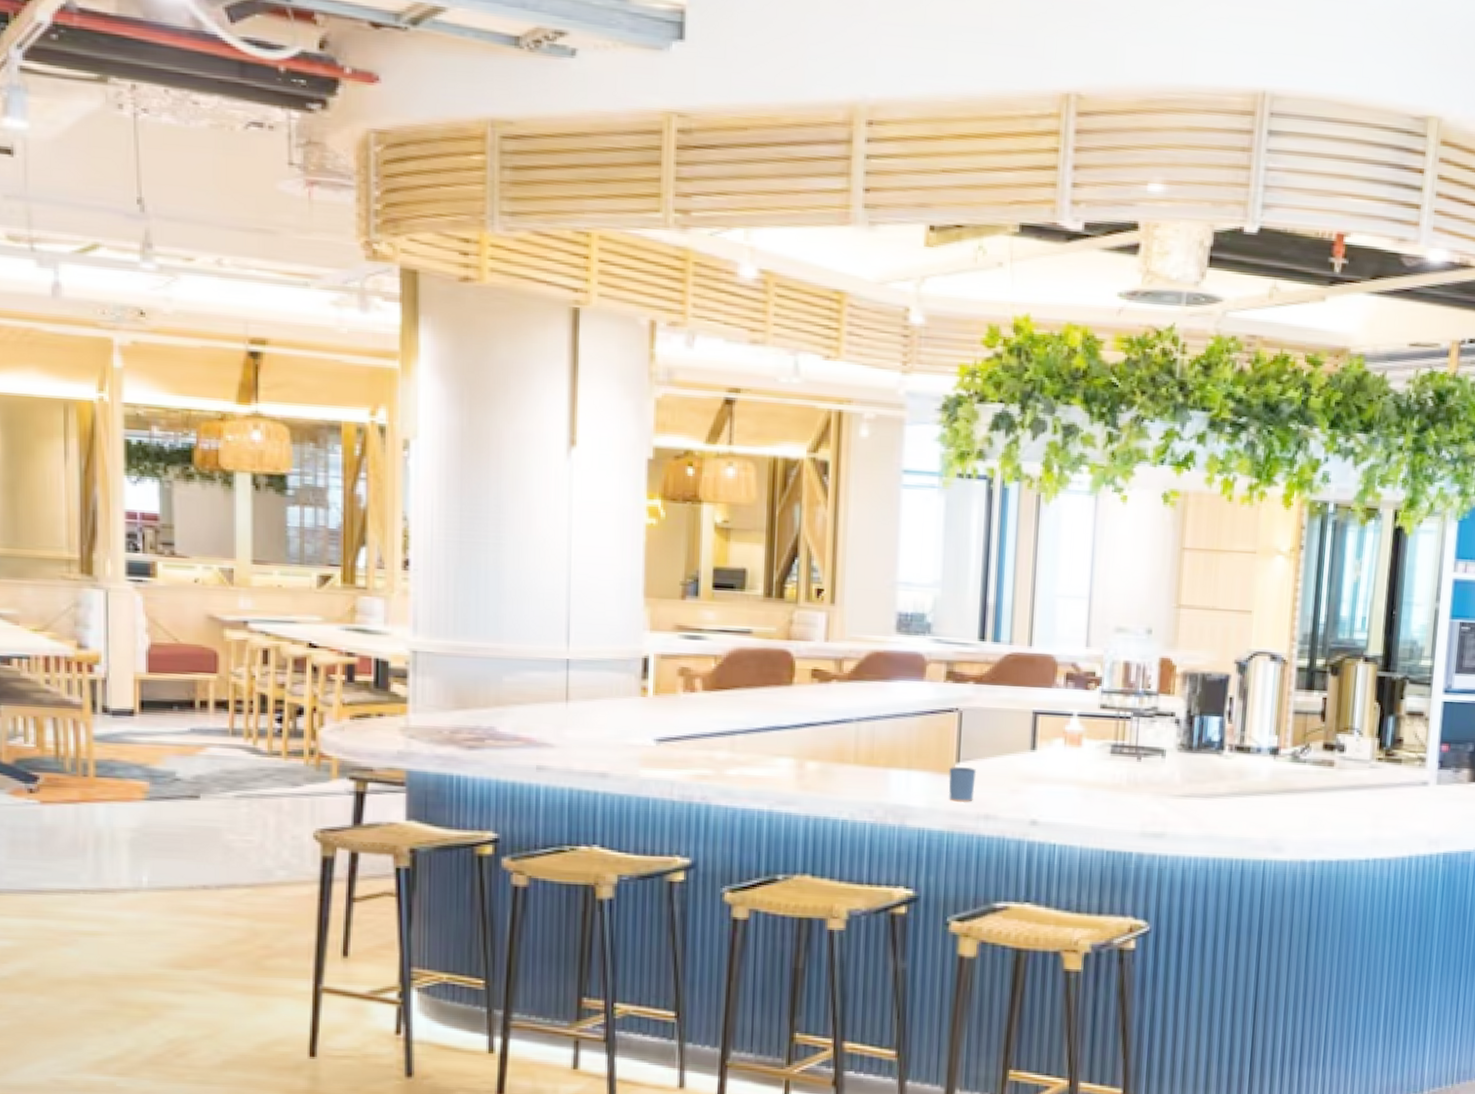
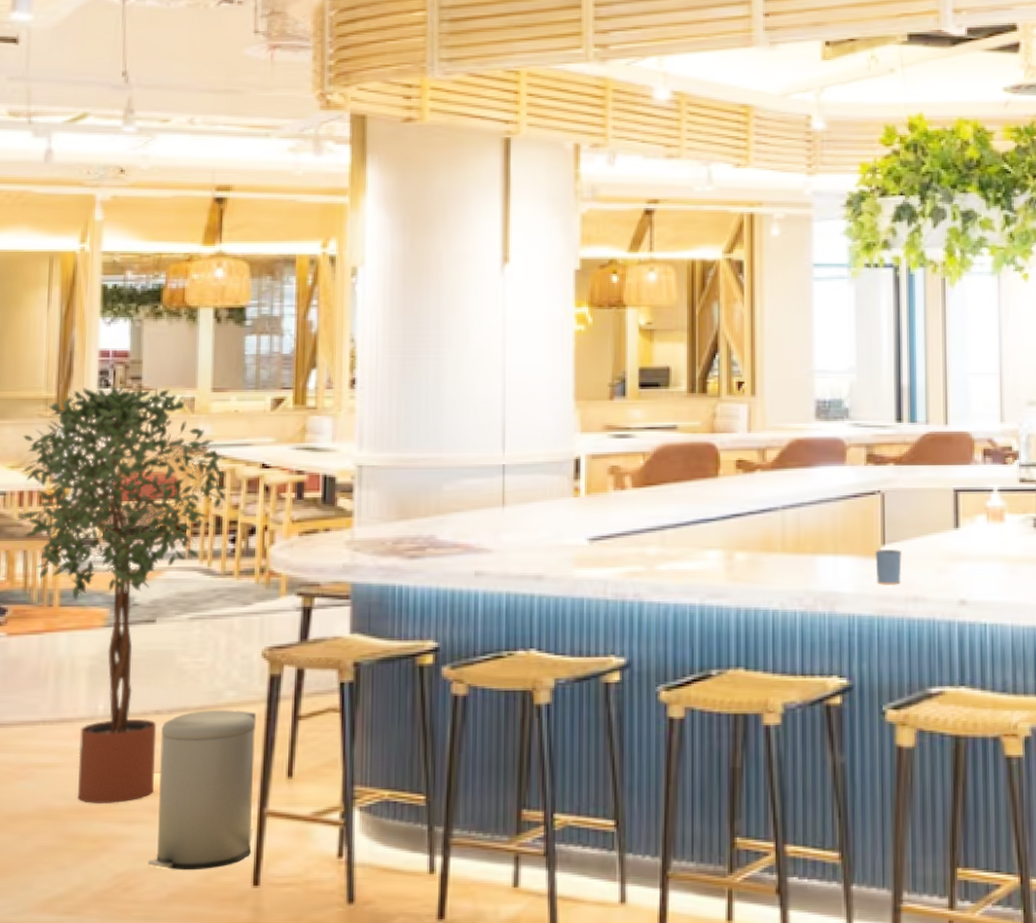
potted tree: none [41,549,273,973] -> present [14,384,228,803]
pedal bin: none [200,888,309,1040] -> present [148,710,257,871]

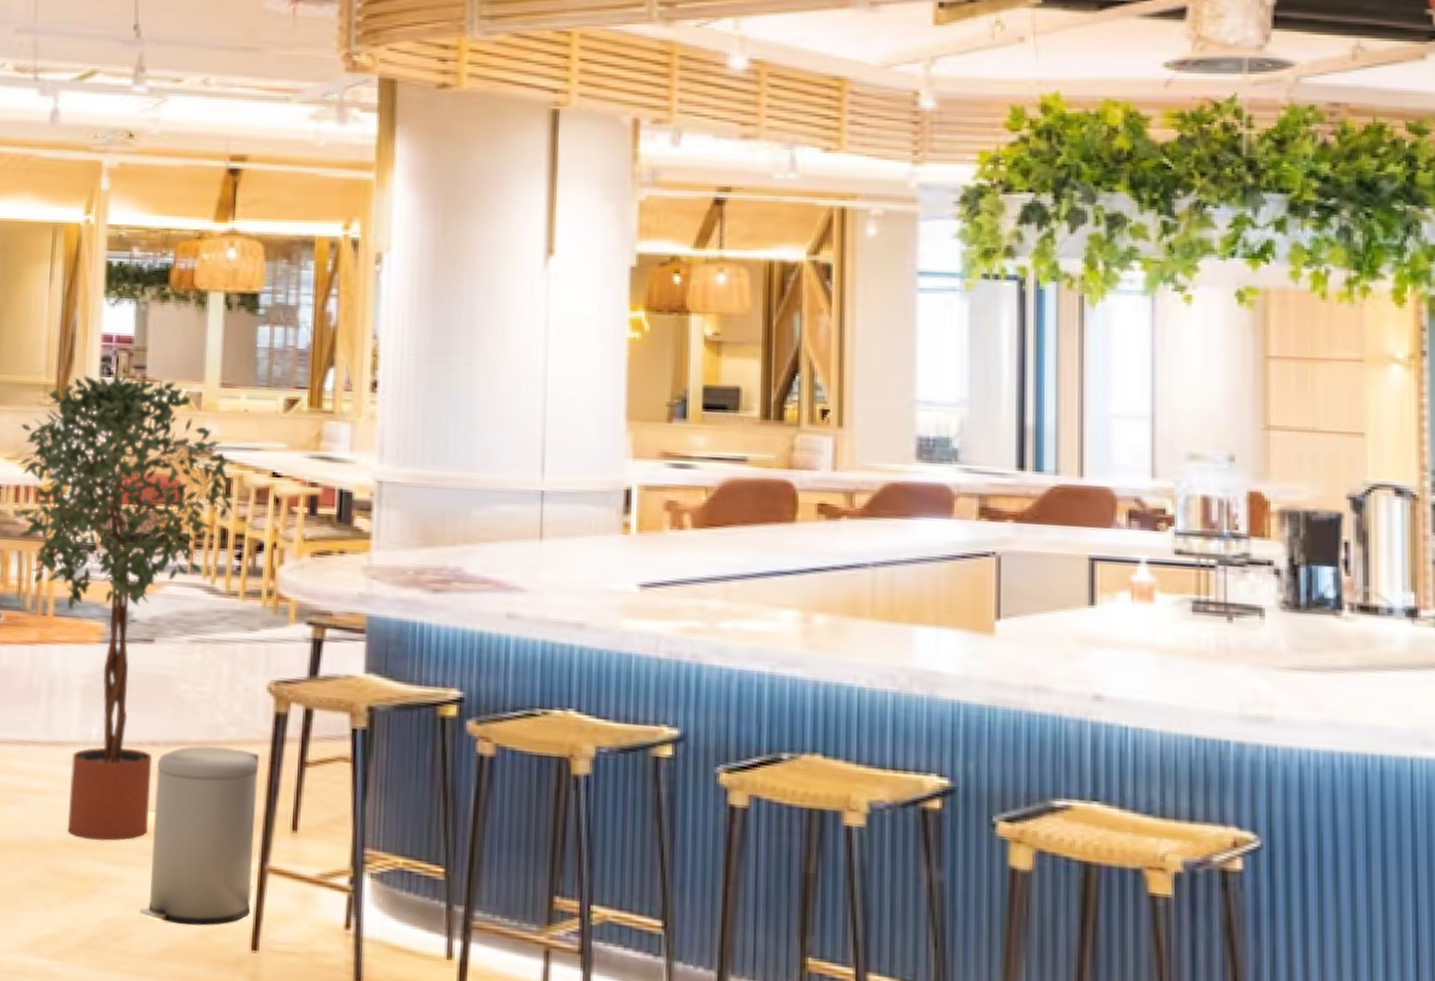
mug: present [874,550,903,586] -> none [986,624,1022,670]

